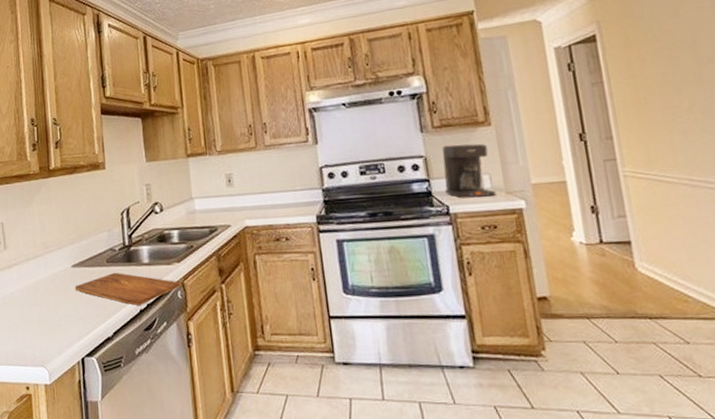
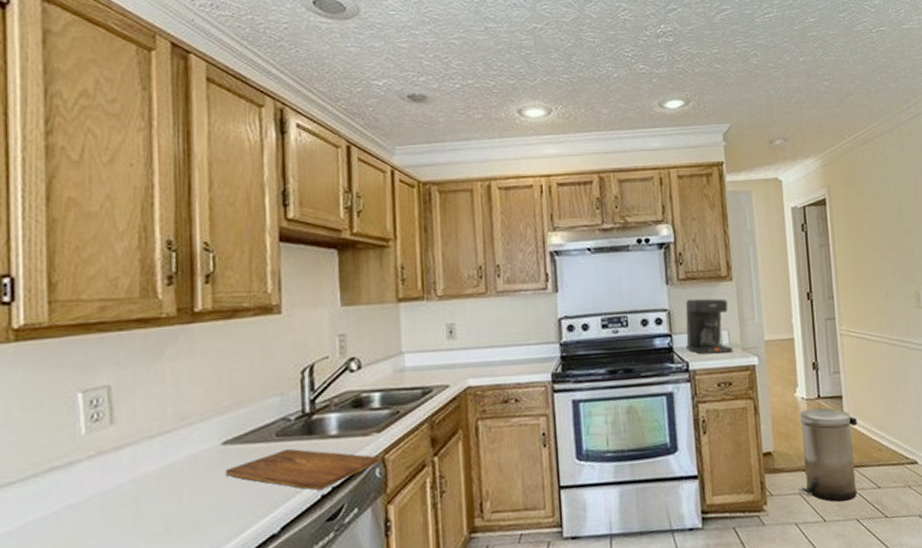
pedal bin: none [578,253,658,354] -> present [799,407,857,502]

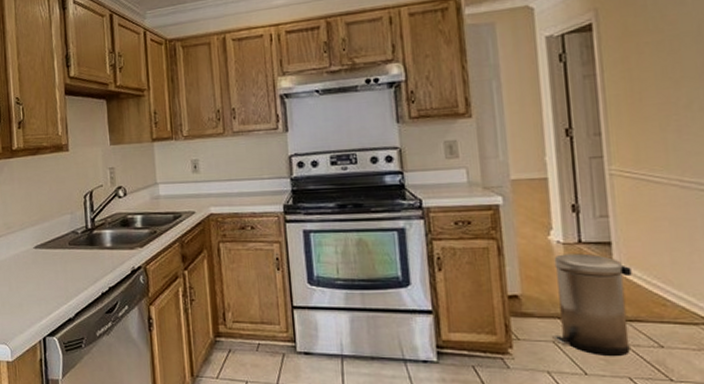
cutting board: present [225,448,381,491] -> none [37,254,144,289]
coffee maker: present [686,298,733,355] -> none [418,136,472,192]

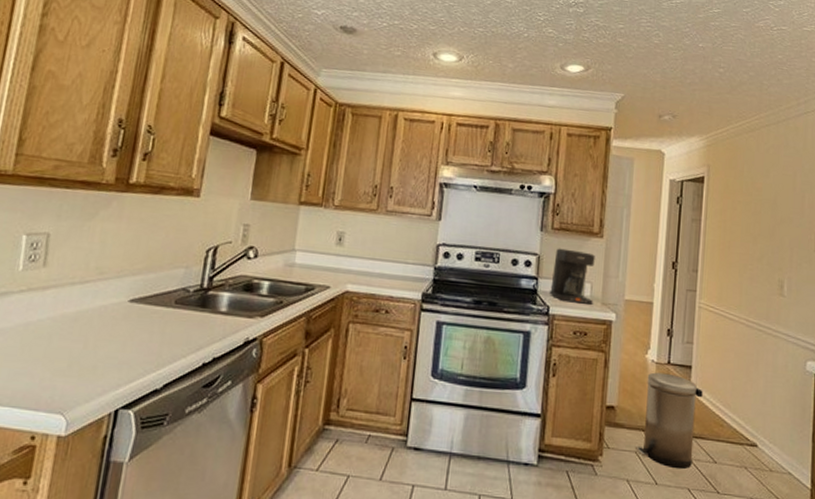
coffee maker: none [418,136,472,192] -> present [550,248,595,306]

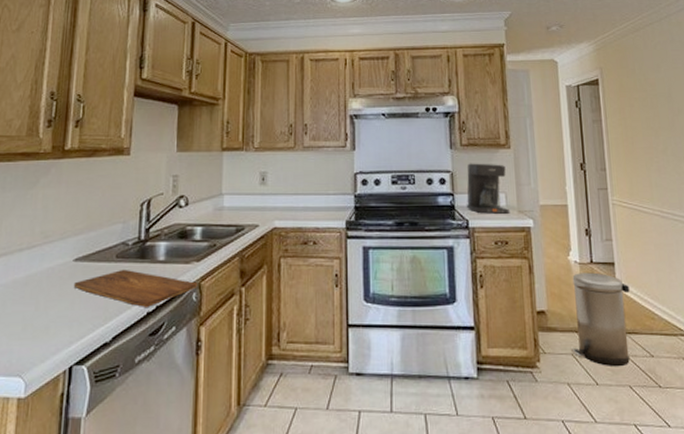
cutting board: none [126,315,260,359] -> present [73,269,198,308]

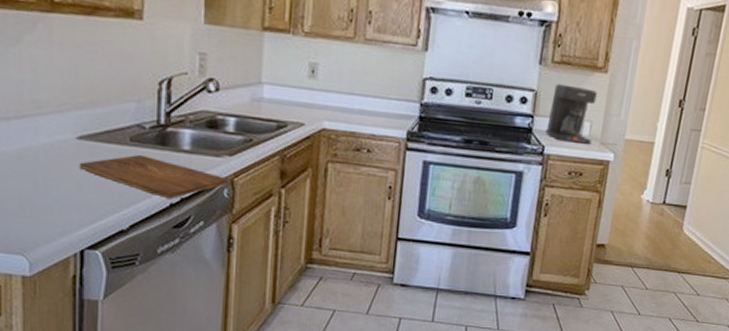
pedal bin: present [571,272,630,366] -> none [622,212,695,301]

